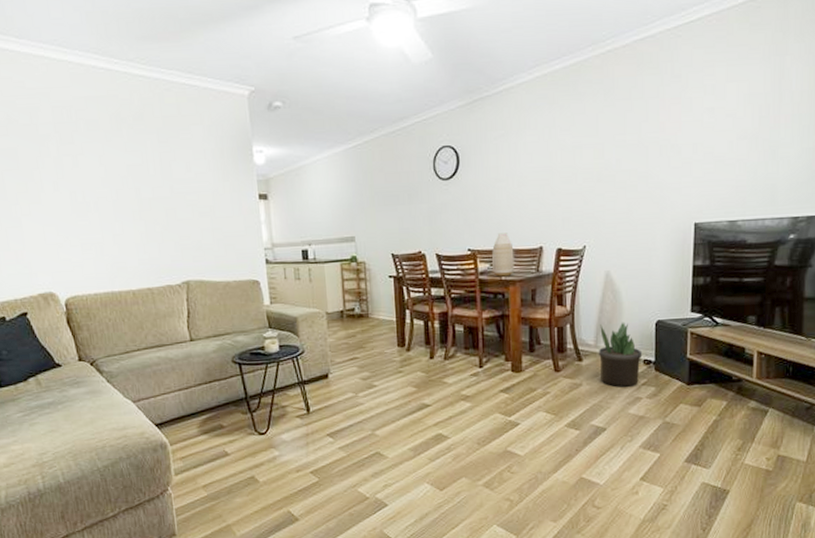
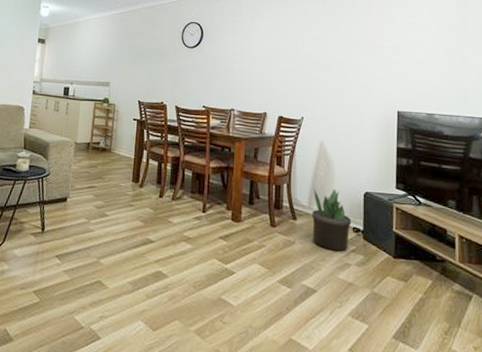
vase: present [491,233,515,277] -> none [221,96,242,134]

